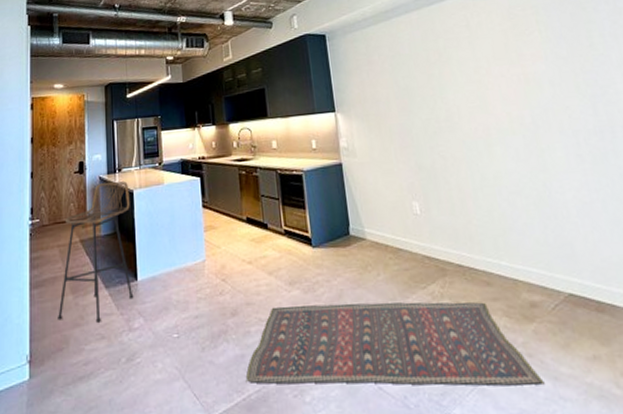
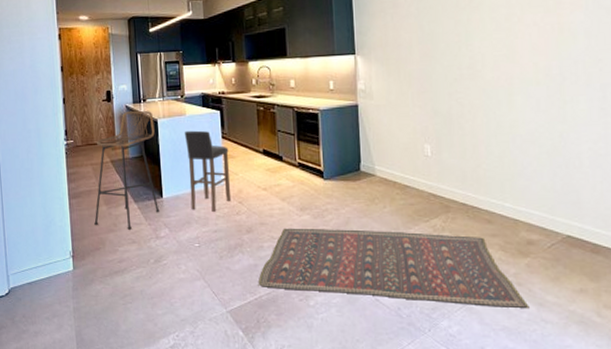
bar stool: none [161,200,214,293] -> present [184,130,232,212]

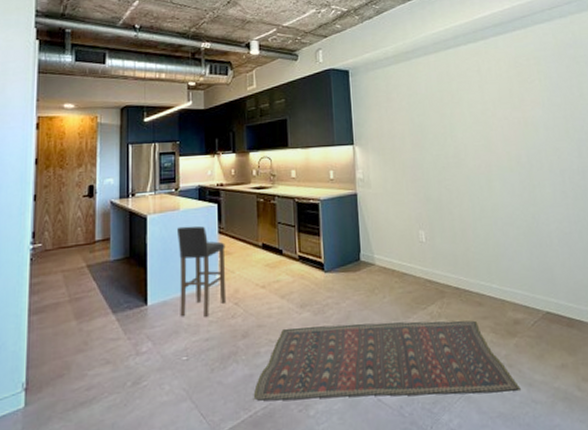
bar stool: present [94,110,160,230] -> none [59,206,143,348]

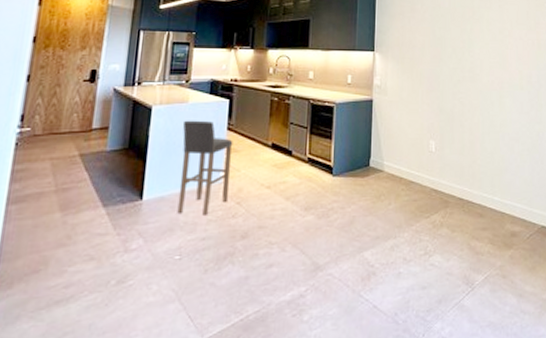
area rug: present [253,320,521,401] -> none [246,229,511,305]

